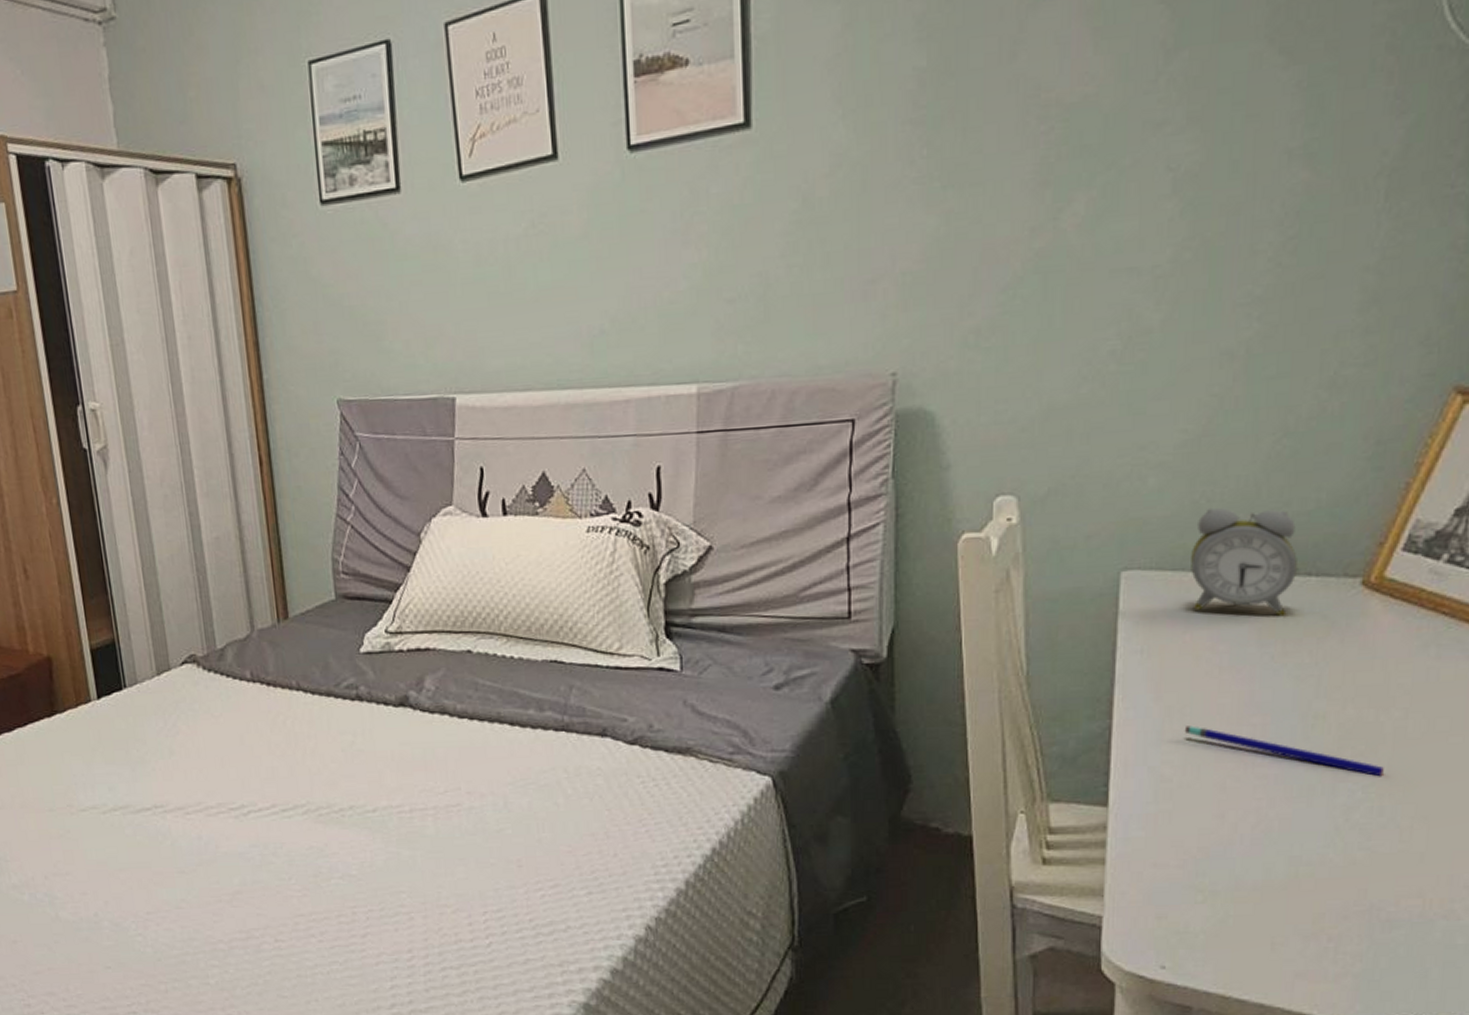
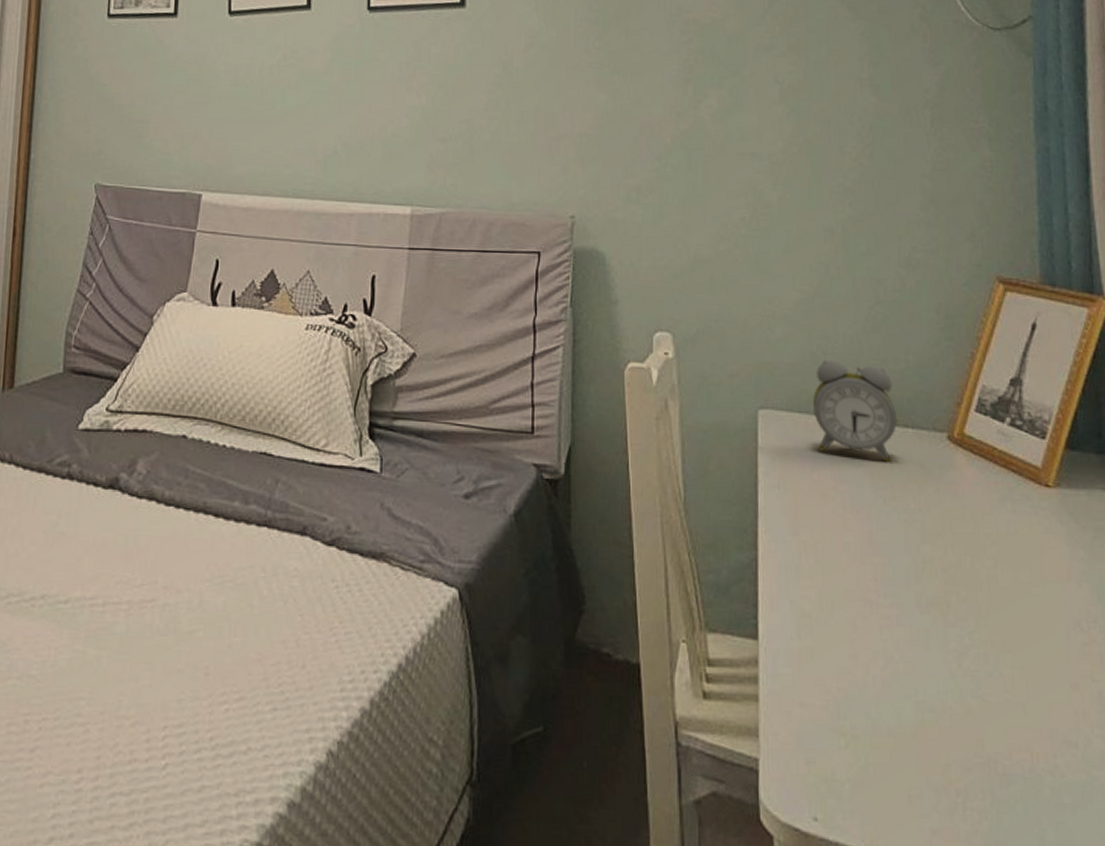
pen: present [1184,725,1384,777] -> none [818,562,984,624]

